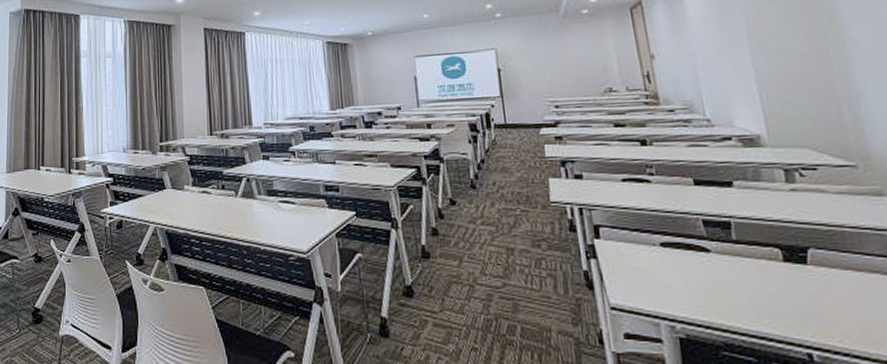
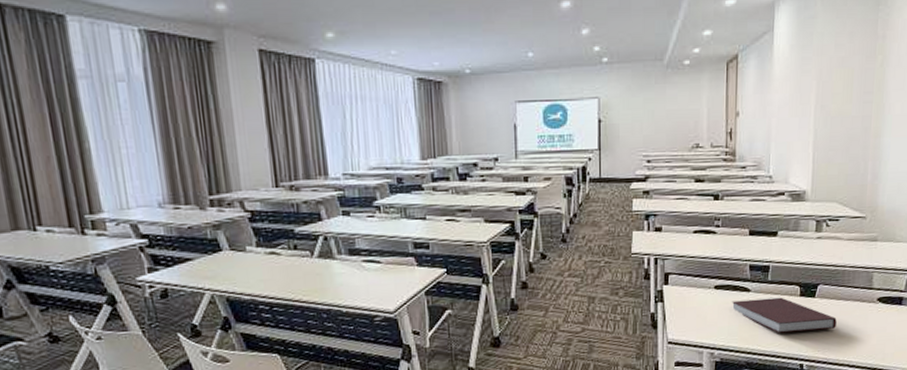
notebook: none [686,261,852,308] -> present [731,297,837,333]

